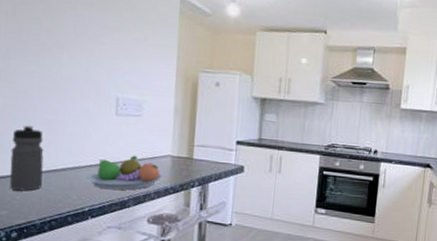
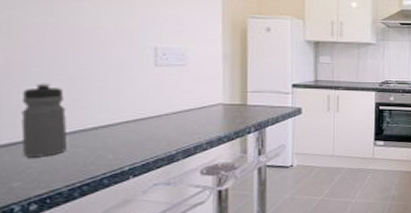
fruit bowl: present [87,155,162,190] -> none [125,106,214,145]

